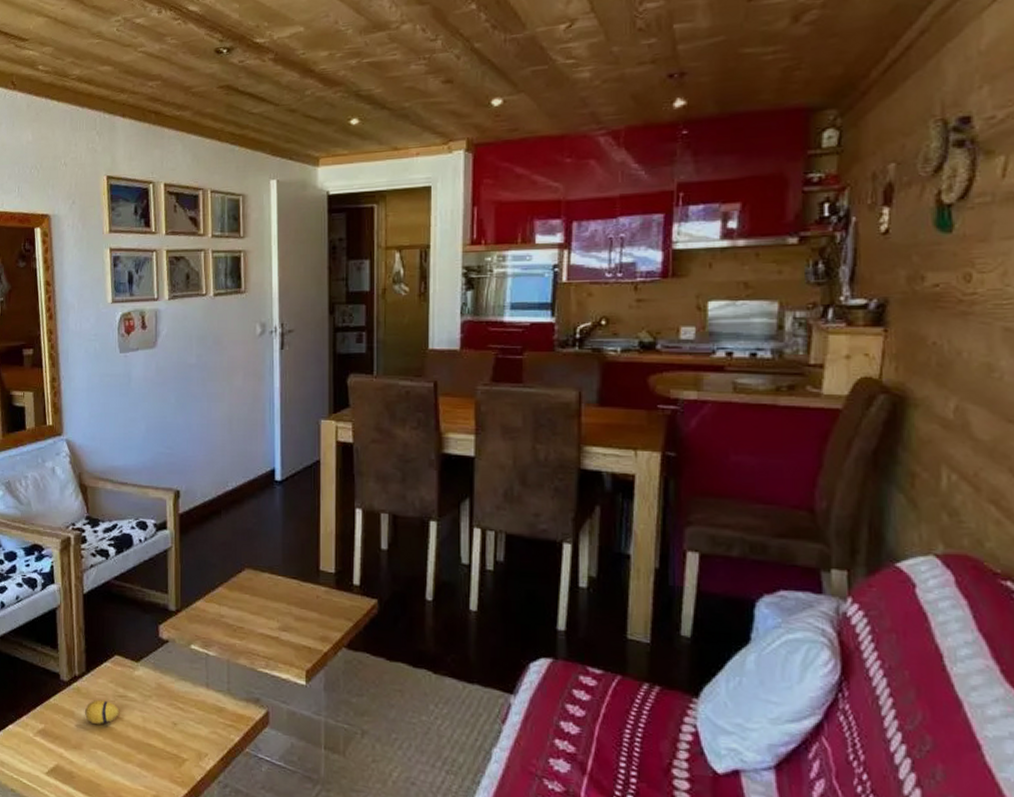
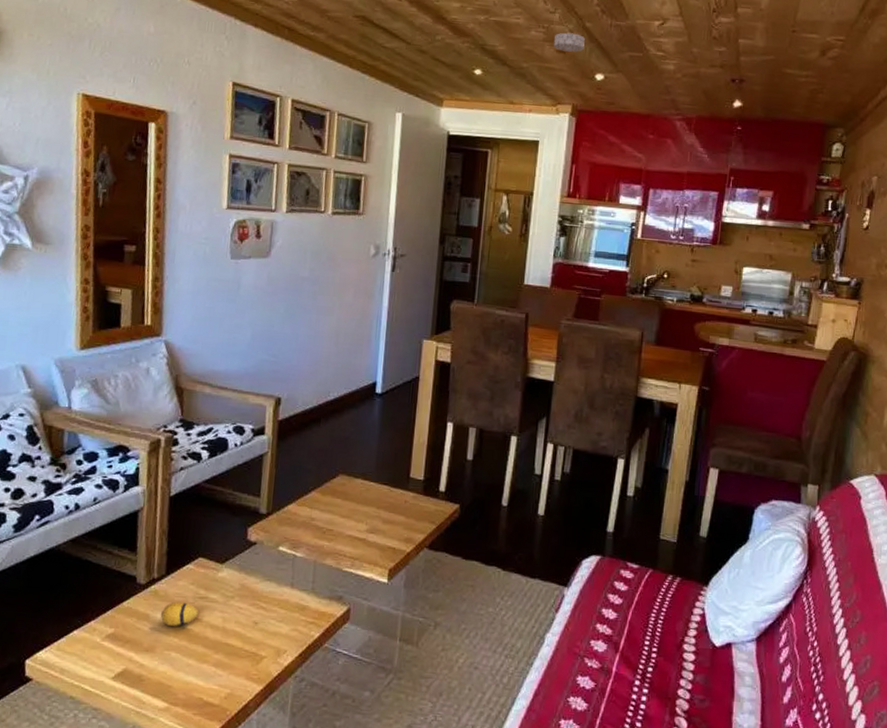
smoke detector: none [437,58,475,81] -> present [553,32,585,52]

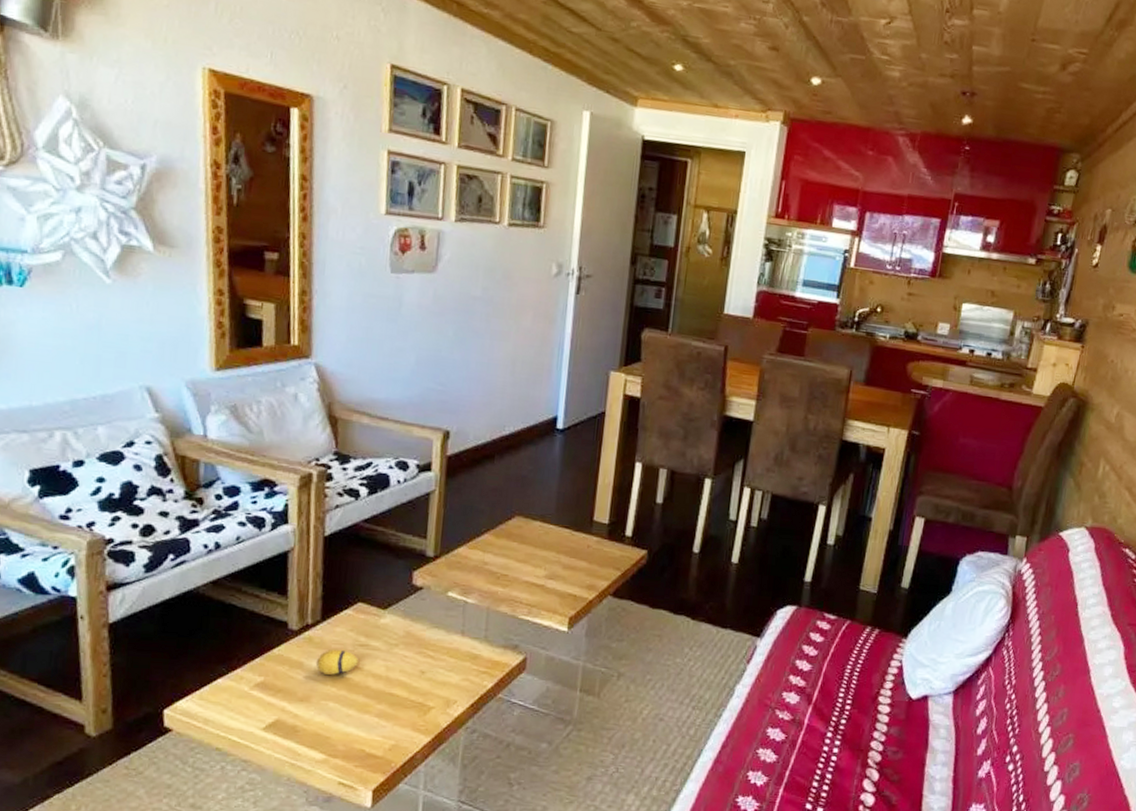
smoke detector: present [553,32,585,52] -> none [765,26,801,51]

